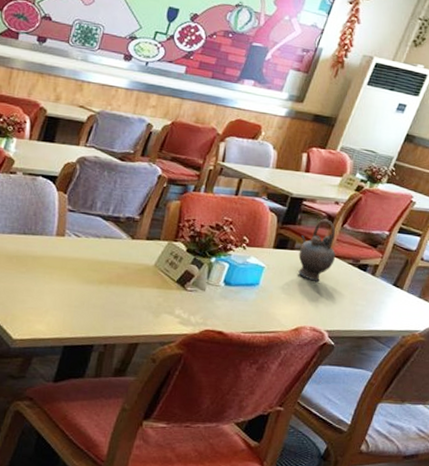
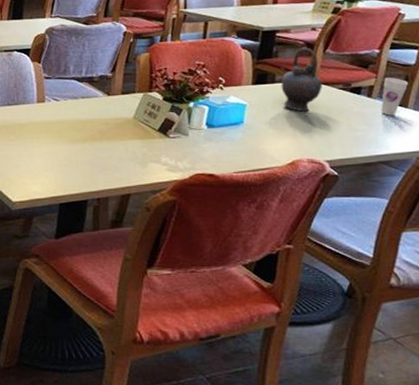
cup: none [380,259,408,295] -> present [381,77,409,116]

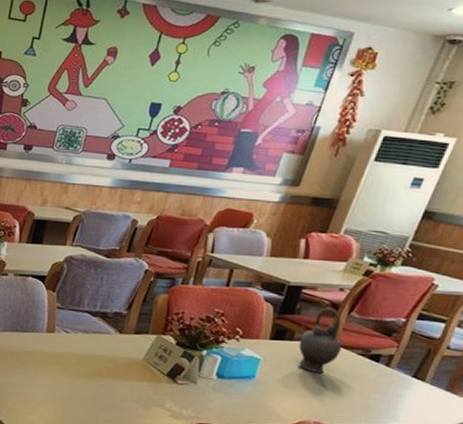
cup: present [381,77,409,116] -> none [397,349,431,388]

